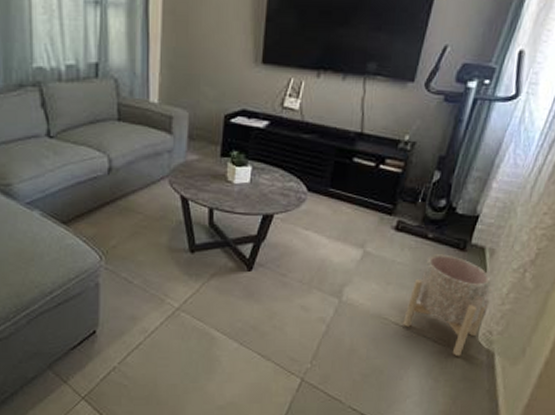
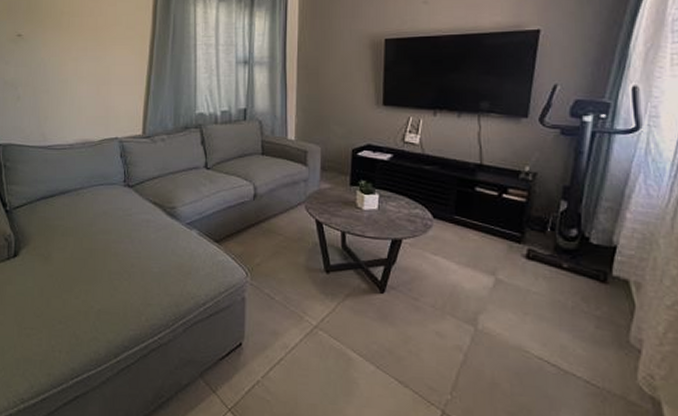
planter: present [403,254,491,357] -> none [547,285,644,403]

